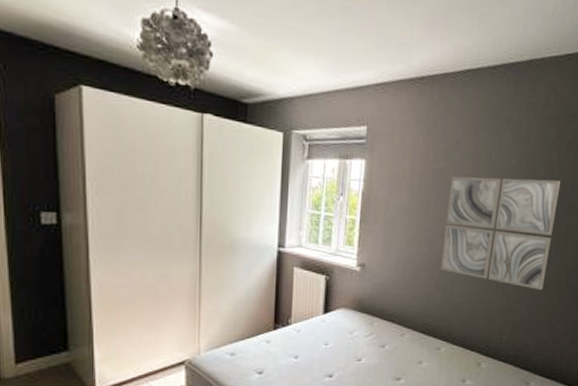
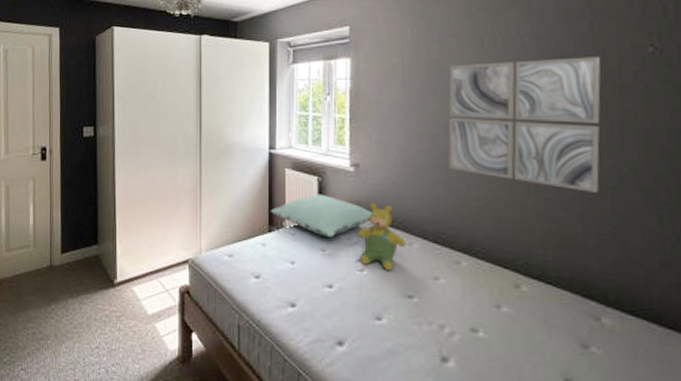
pillow: none [276,292,373,332] -> present [270,194,372,237]
teddy bear: none [358,300,399,358] -> present [357,203,406,270]

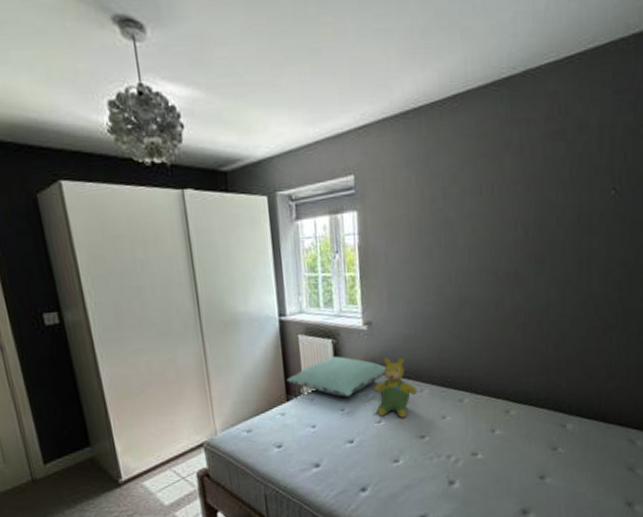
wall art: present [448,57,601,192] -> none [452,201,576,325]

